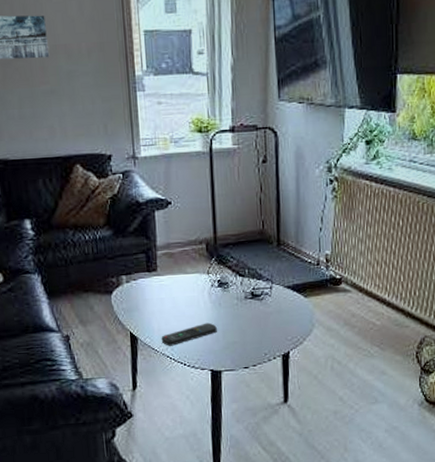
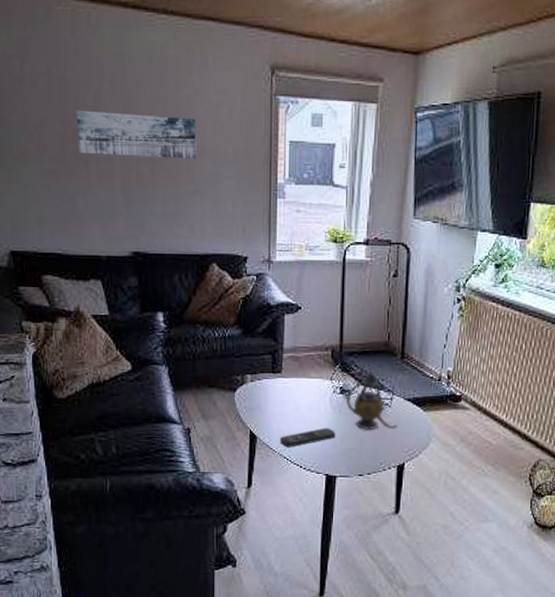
teapot: none [224,260,280,322] -> present [345,370,398,431]

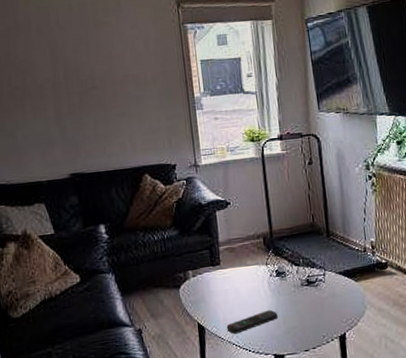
wall art: present [76,110,197,160] -> none [8,52,121,94]
teapot: present [345,370,398,431] -> none [282,250,334,308]

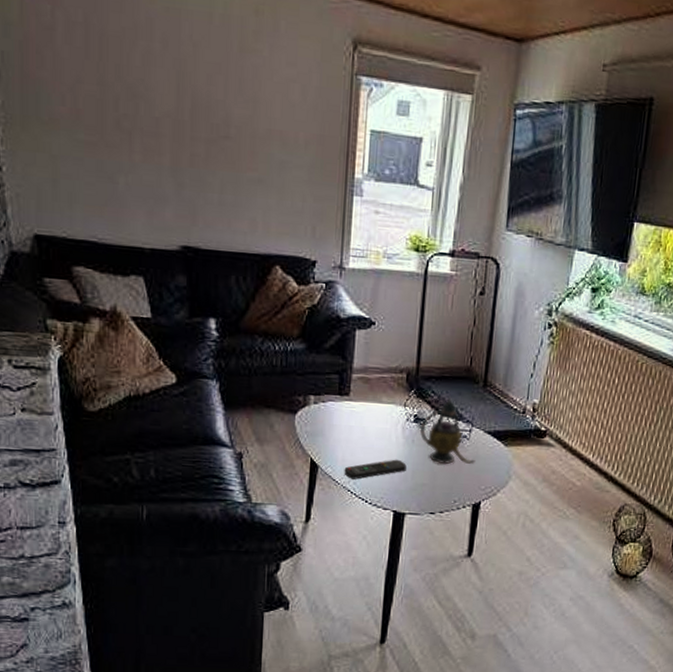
teapot: none [282,250,334,308] -> present [419,397,476,464]

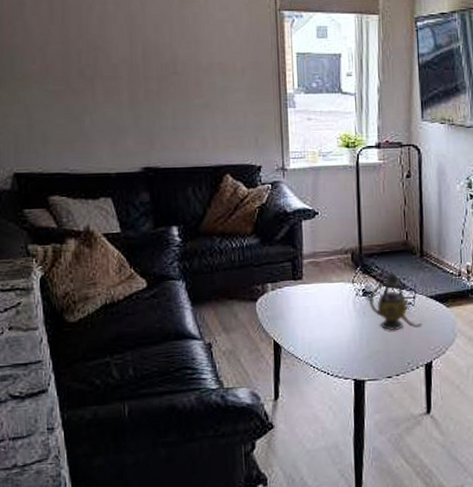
remote control: present [344,459,406,480] -> none [305,331,361,355]

